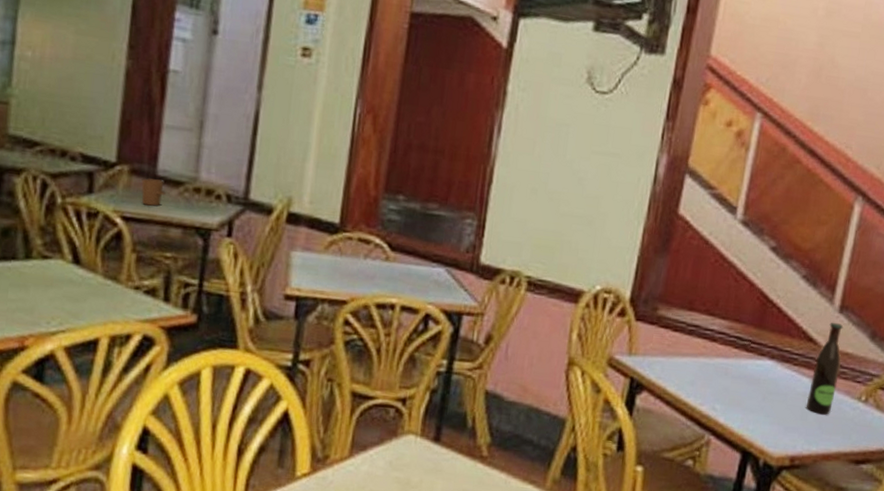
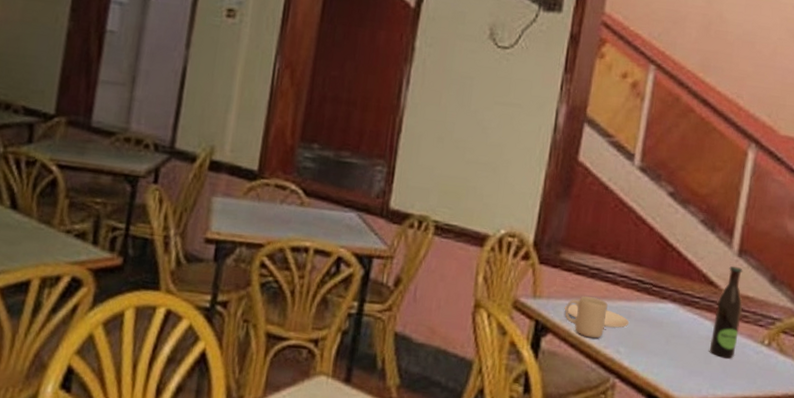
cup: present [141,178,166,207] -> none [76,129,99,155]
plate: none [660,361,727,385] -> present [564,303,630,328]
cup: none [661,353,705,396] -> present [565,296,608,339]

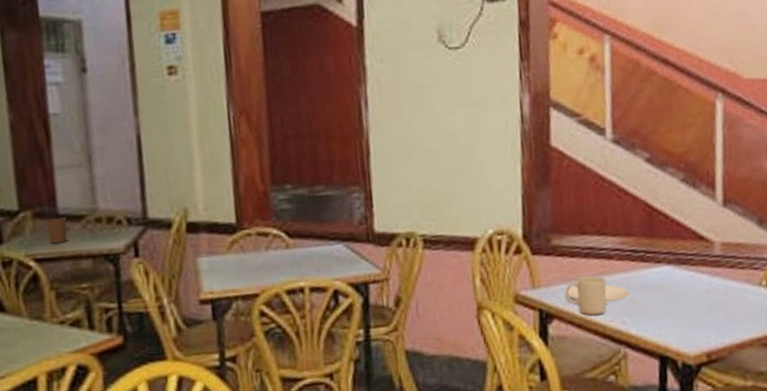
cup: none [76,129,99,155] -> present [45,217,70,244]
bottle: present [709,265,743,359] -> none [710,216,737,307]

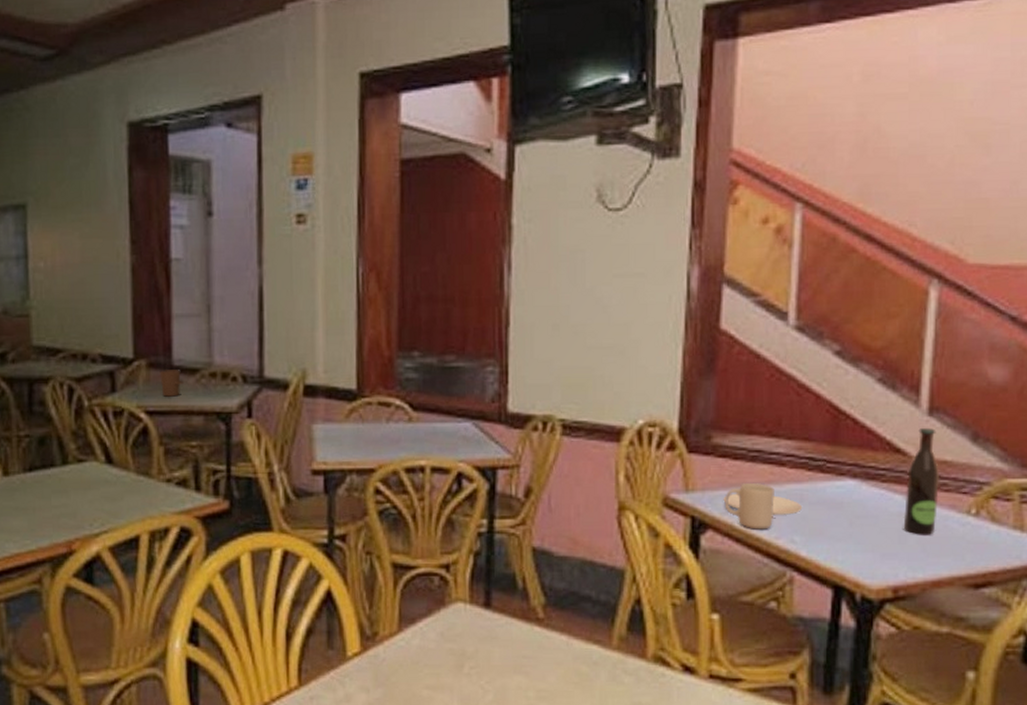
bottle: none [710,216,737,307] -> present [903,427,939,535]

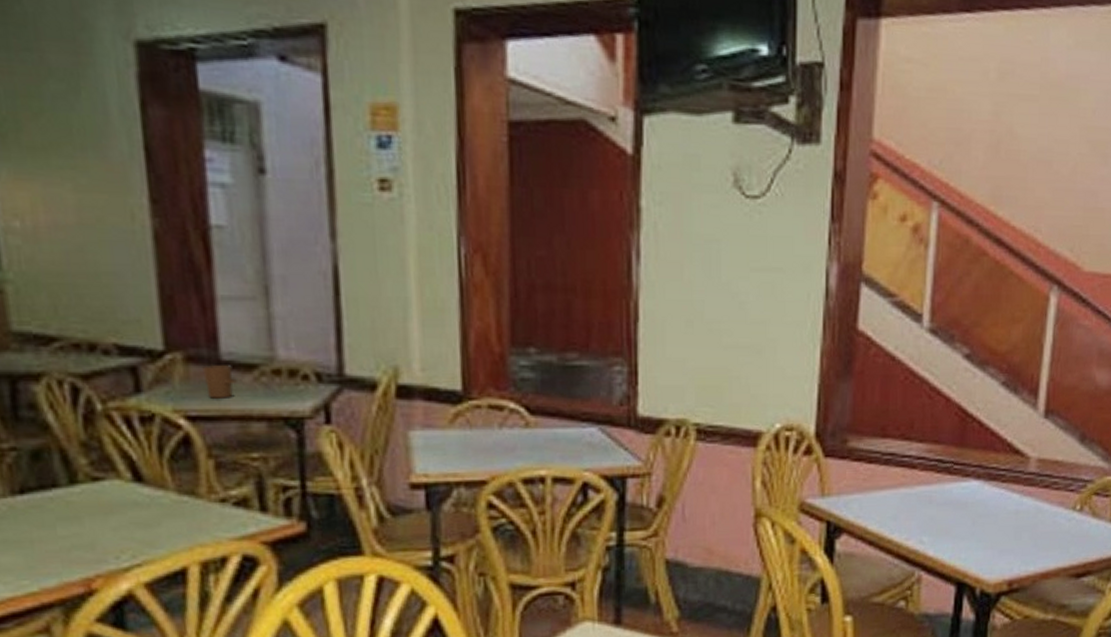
plate: present [723,493,803,515] -> none [857,496,931,517]
cup: present [724,483,774,530] -> none [859,486,906,532]
bottle: present [903,427,939,535] -> none [1019,429,1051,531]

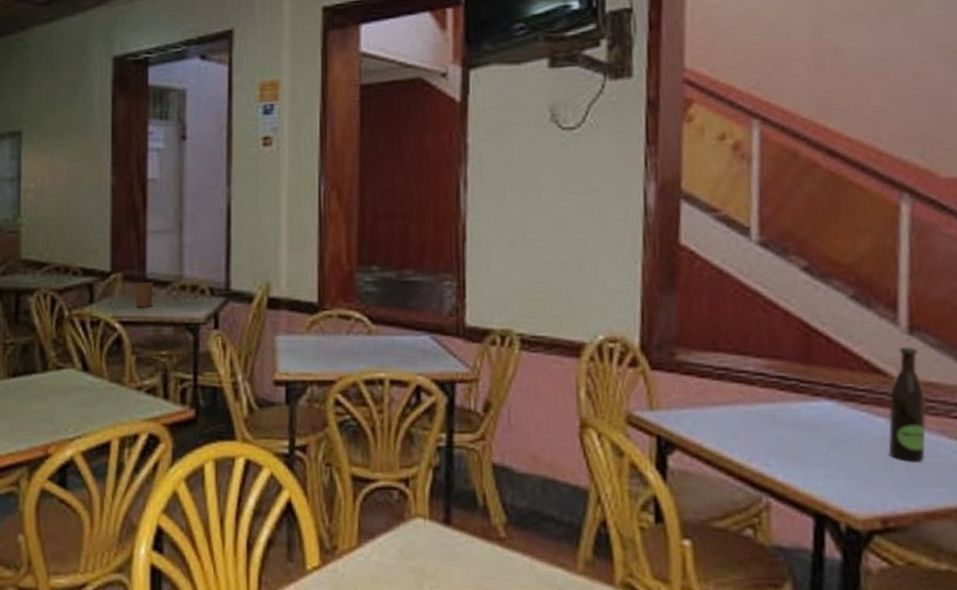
bottle: none [1019,429,1051,531] -> present [888,346,927,462]

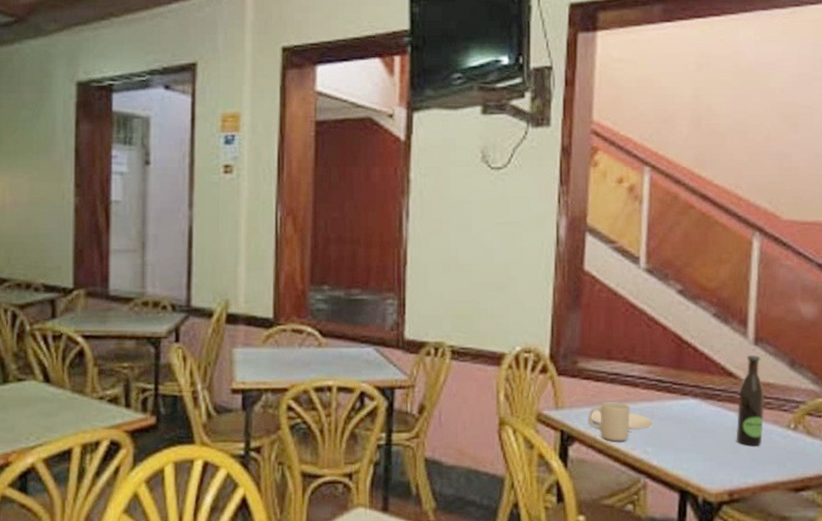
cup: present [134,282,156,308] -> none [96,299,118,323]
plate: none [690,412,777,436] -> present [587,410,654,429]
cup: none [691,402,745,451] -> present [588,402,630,442]

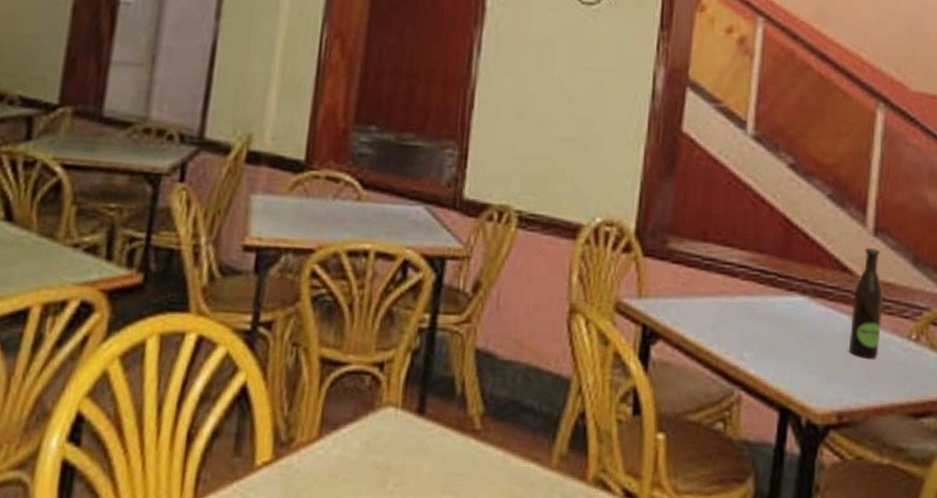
plate: present [587,410,654,429] -> none [675,302,753,329]
cup: present [588,402,630,442] -> none [676,293,726,343]

